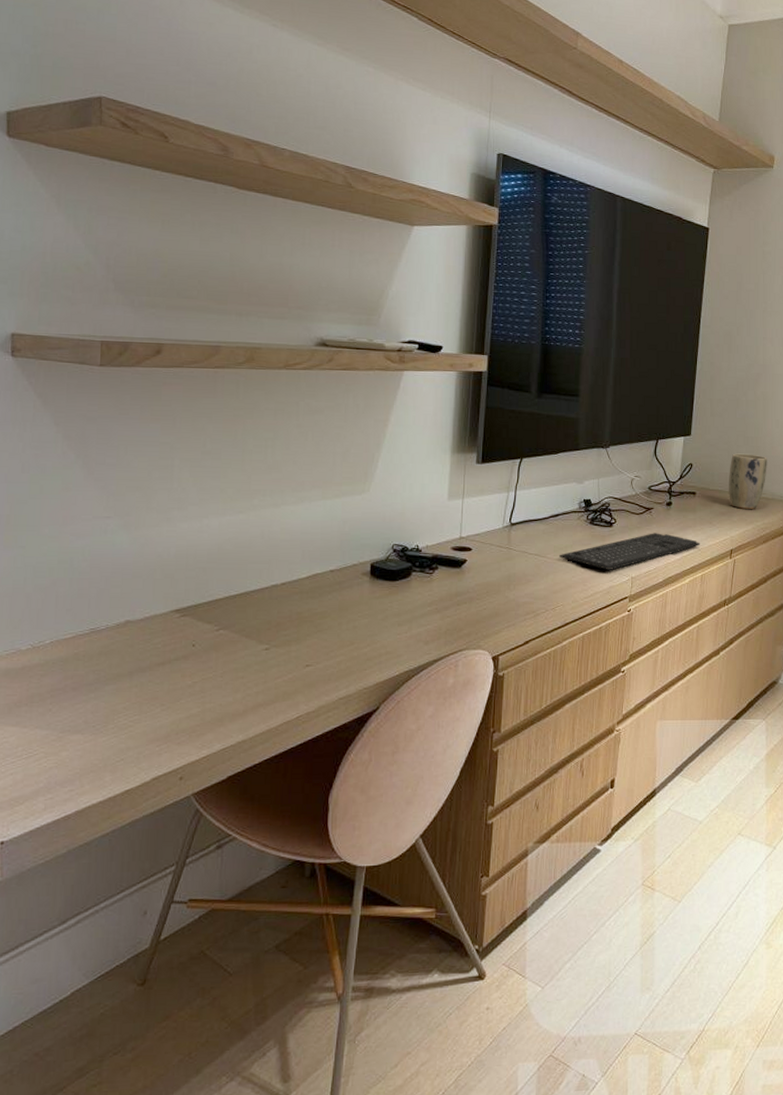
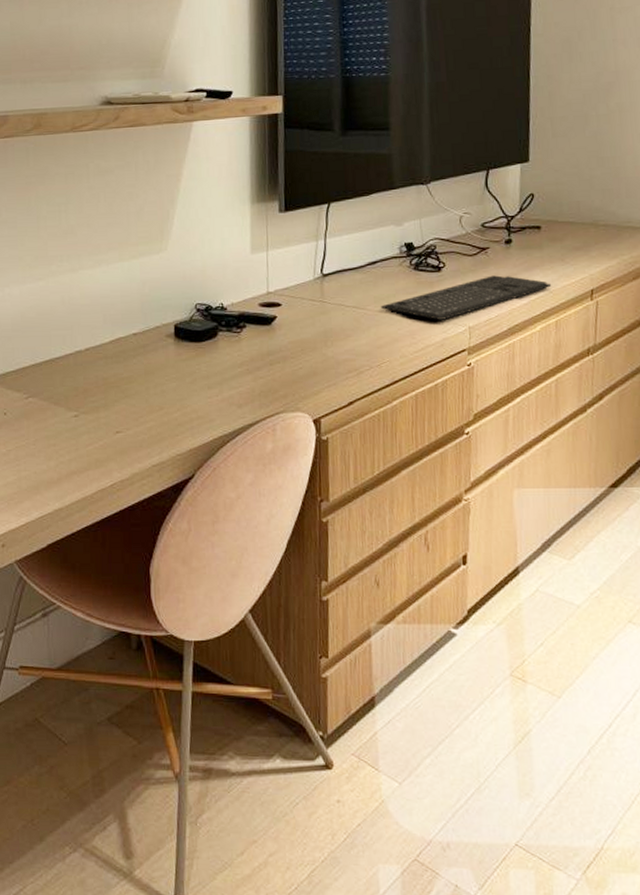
plant pot: present [729,453,767,509] -> none [581,176,631,242]

